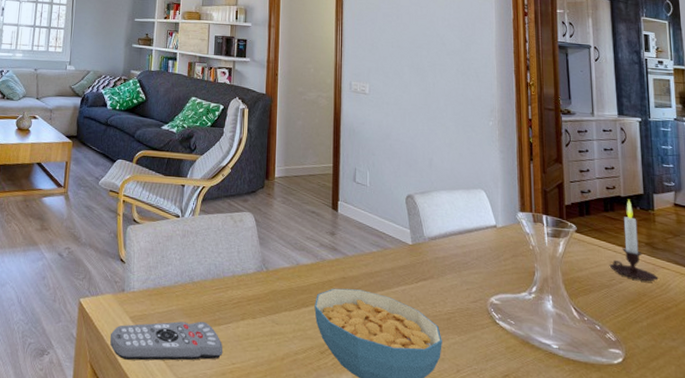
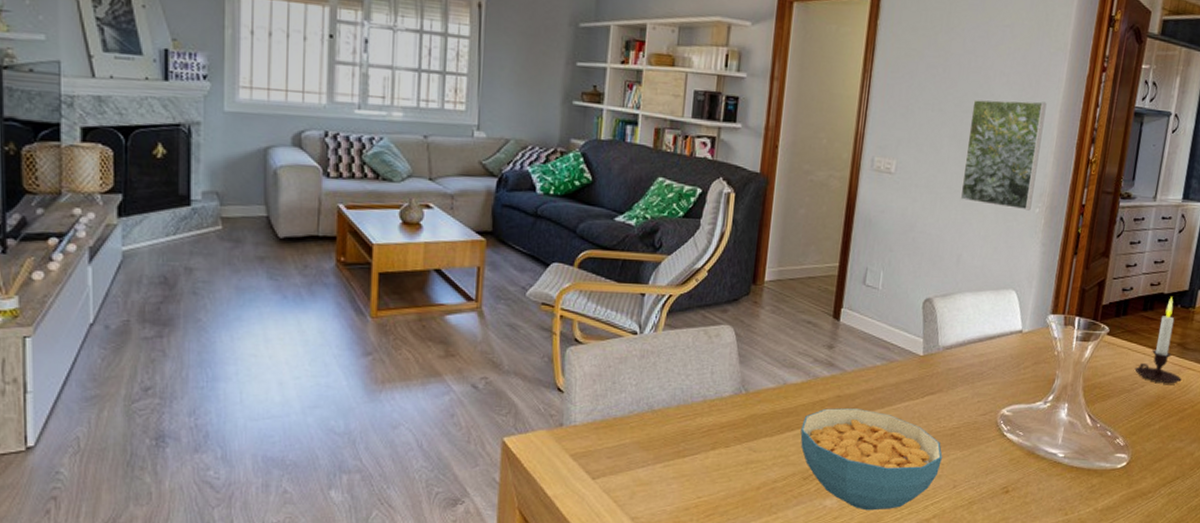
remote control: present [110,321,223,361] -> none [545,454,688,502]
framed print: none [424,38,485,124] -> present [960,99,1047,211]

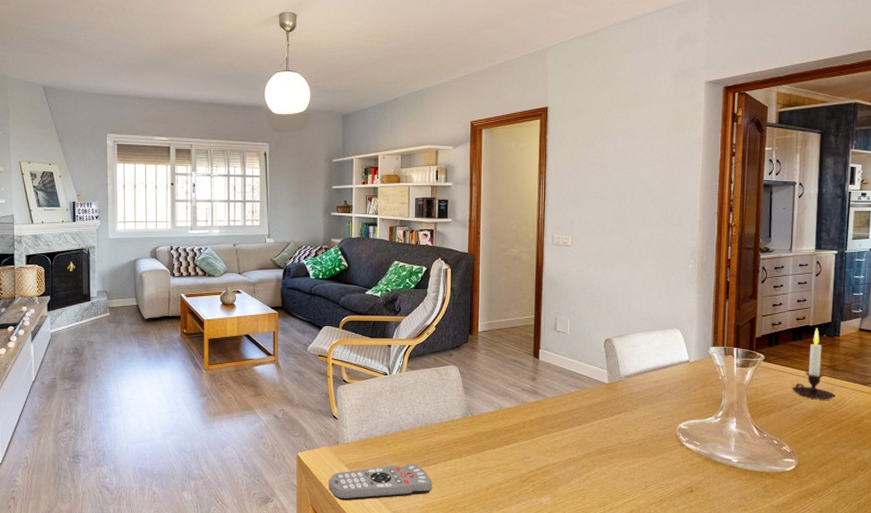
remote control: none [545,454,688,502] -> present [329,463,433,500]
cereal bowl: present [800,408,942,511] -> none [516,426,633,507]
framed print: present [960,99,1047,211] -> none [625,183,688,267]

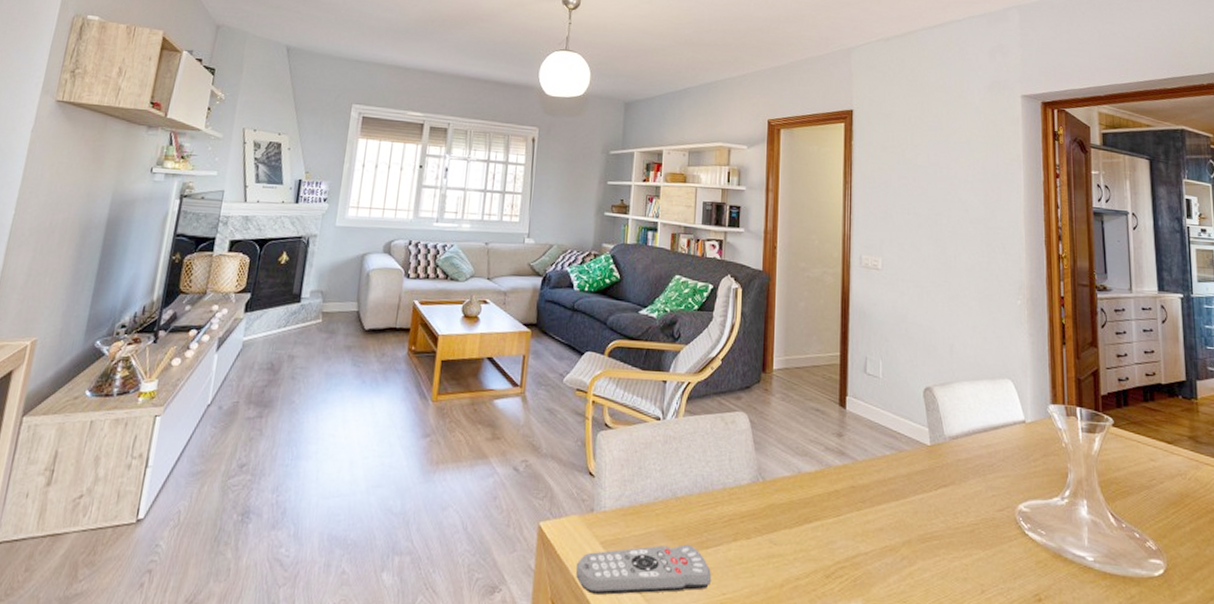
candle: present [792,327,836,399] -> none [1149,387,1202,480]

